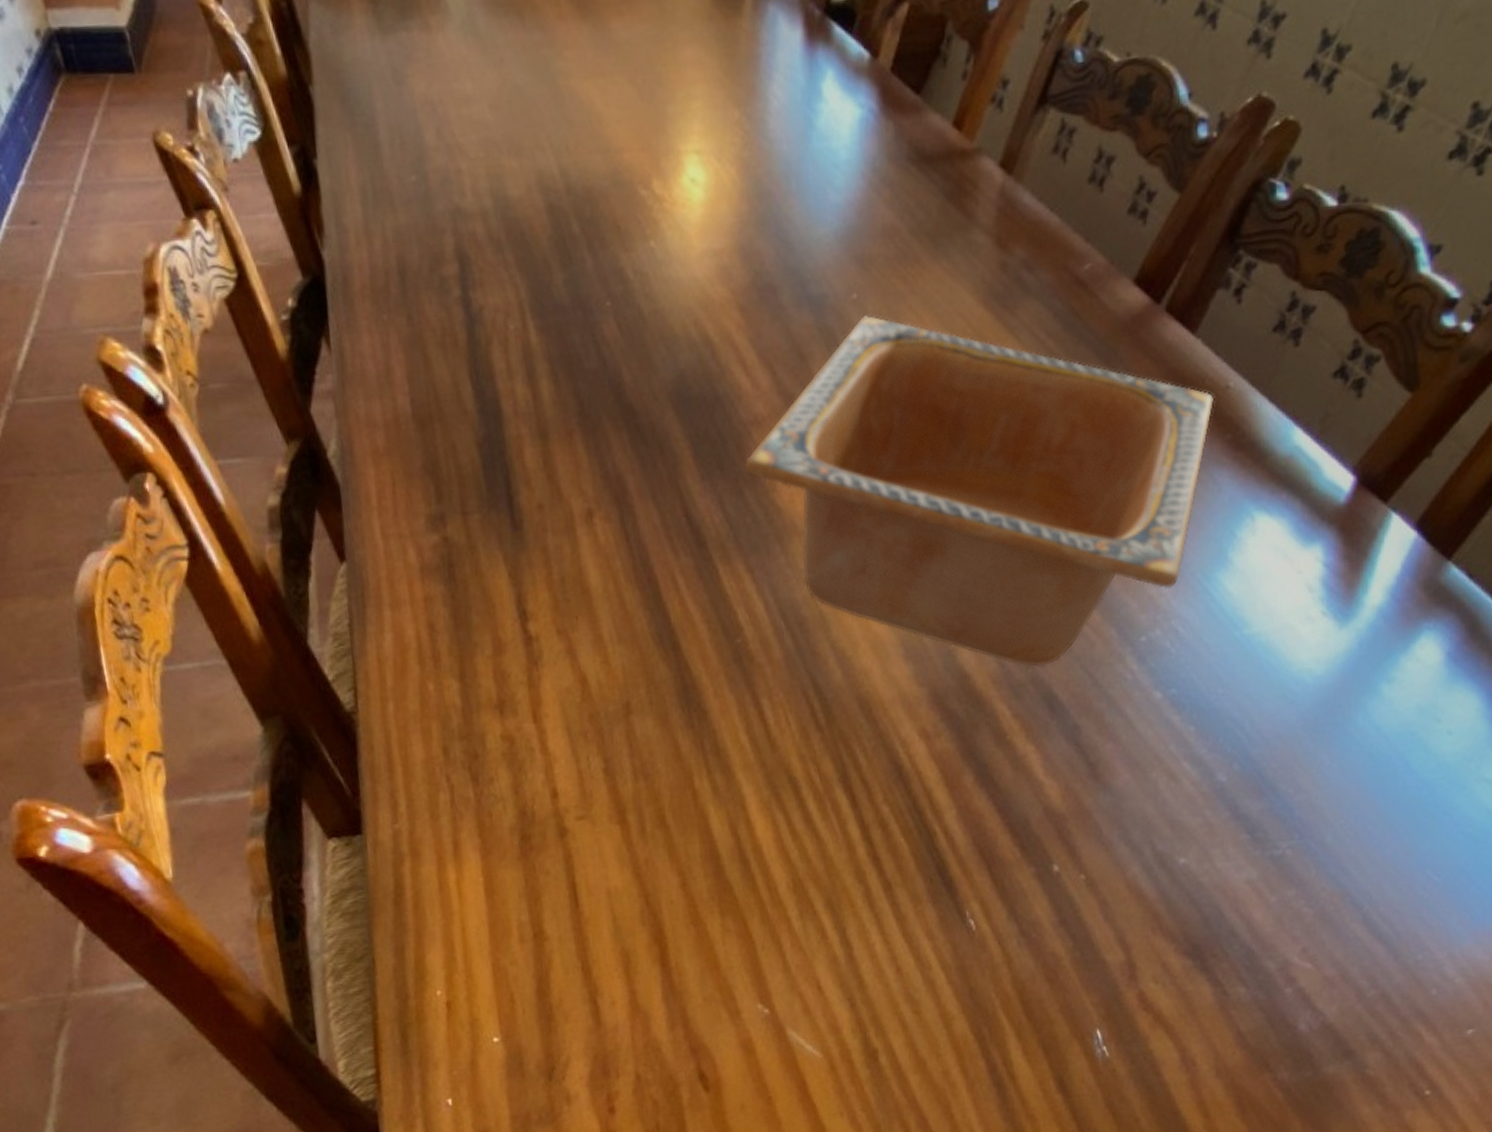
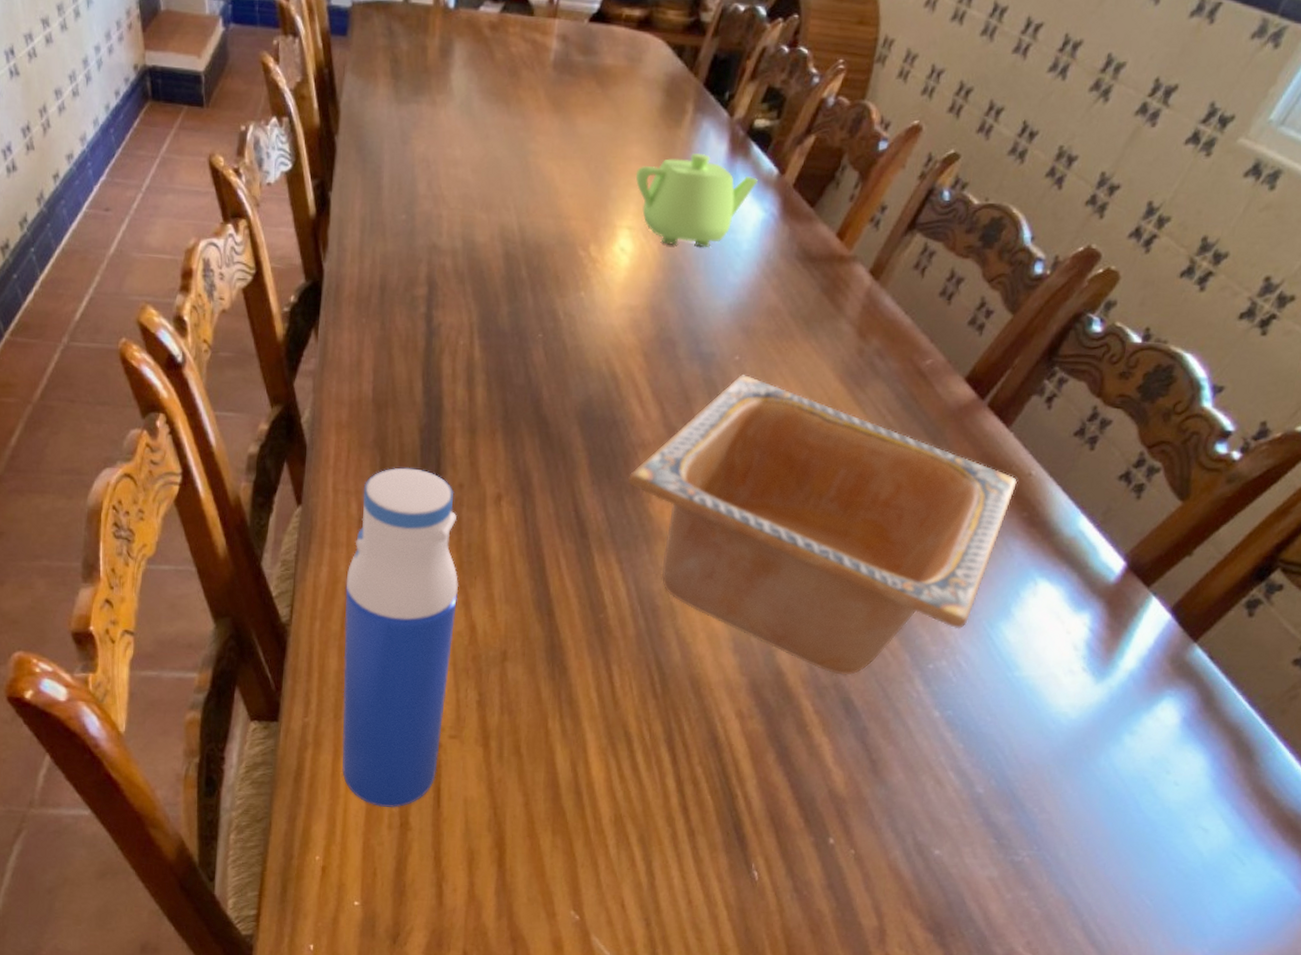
water bottle: none [416,493,568,919] -> present [342,467,459,808]
teapot: none [694,45,846,166] -> present [635,153,758,247]

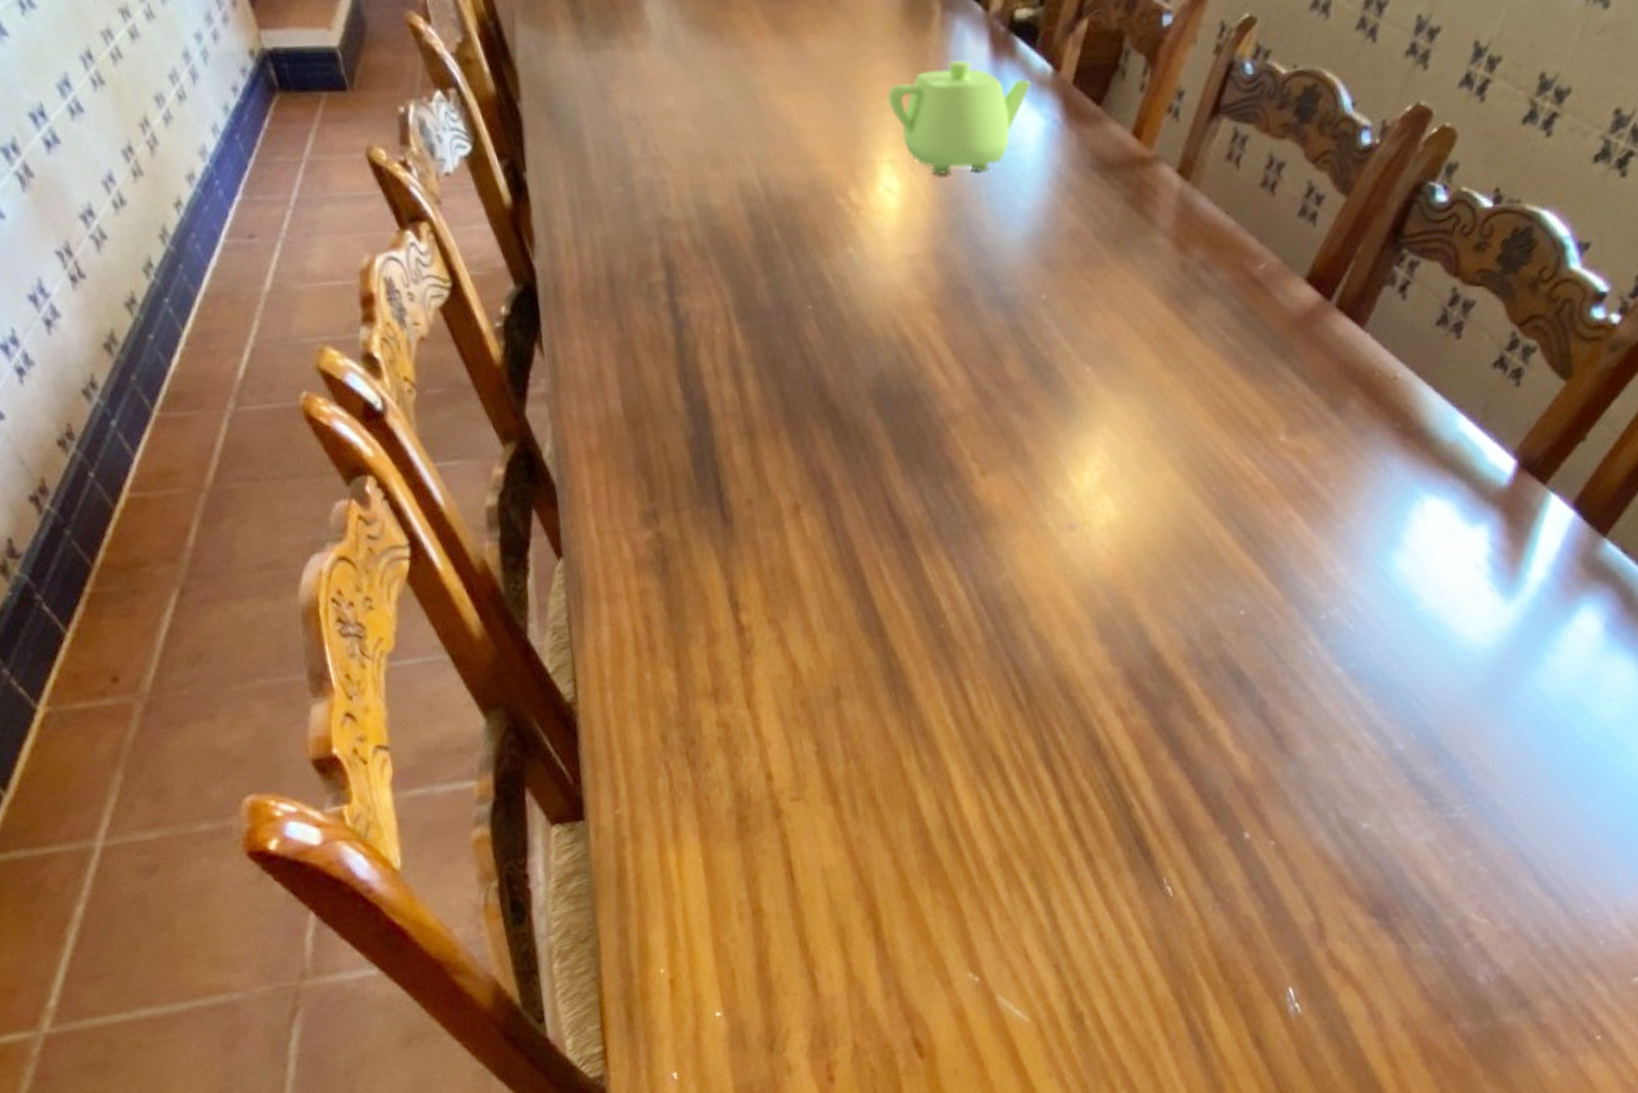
water bottle: present [342,467,459,808] -> none [633,490,784,898]
serving bowl: present [628,375,1018,676] -> none [943,315,1384,646]

